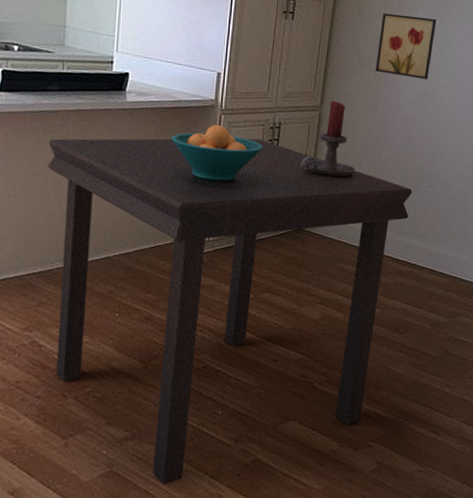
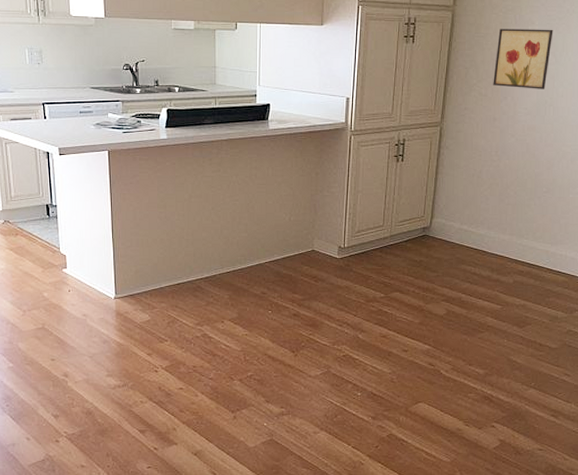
dining table: present [47,138,413,485] -> none [207,156,531,453]
fruit bowl: present [171,125,263,182] -> none [309,145,390,195]
candle holder: present [300,100,356,178] -> none [423,116,476,187]

